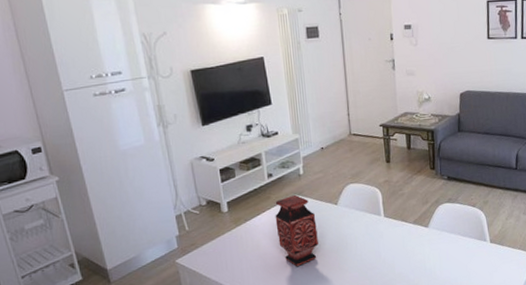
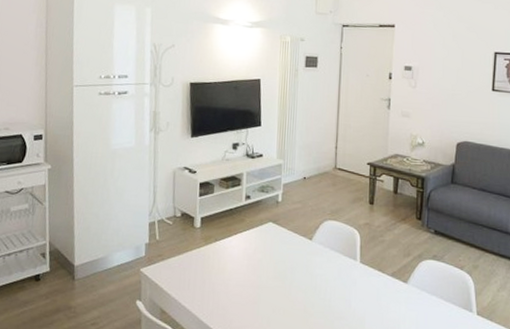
vase: present [275,194,318,266] -> none [245,221,287,300]

